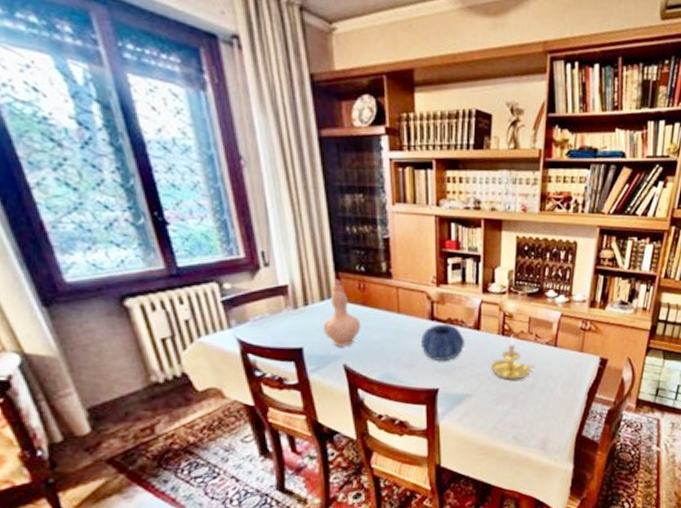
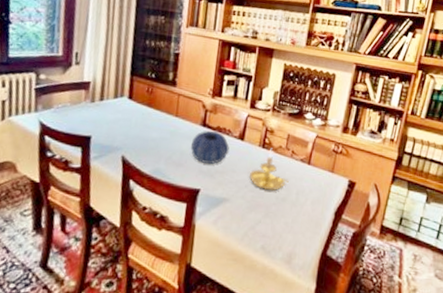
vase: present [322,278,361,346] -> none [111,81,144,140]

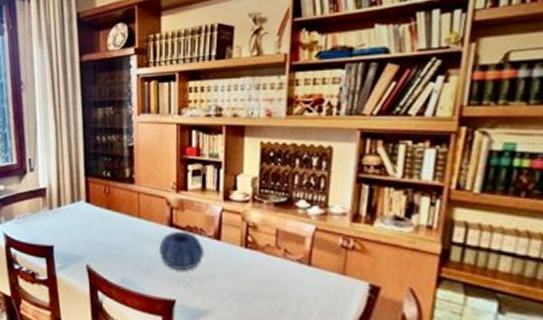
candle holder: present [249,148,289,191] -> none [233,247,285,300]

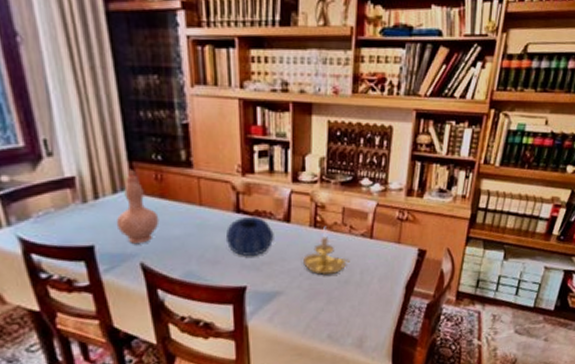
vase: none [71,183,104,247] -> present [116,169,160,243]
candle holder: none [233,247,285,300] -> present [303,226,350,275]

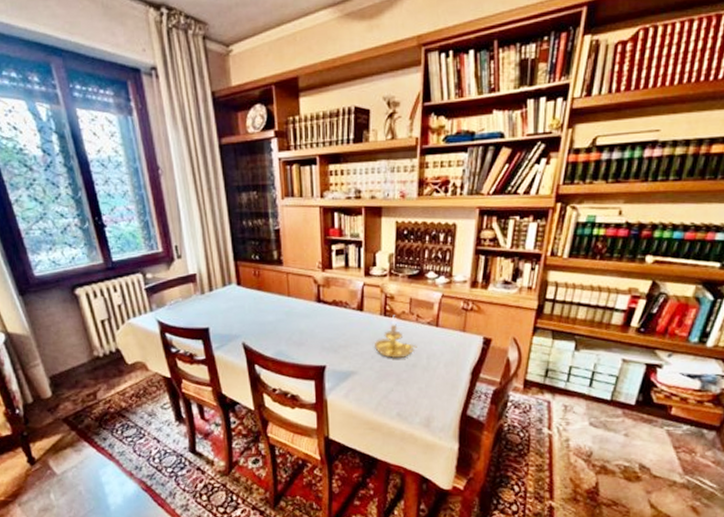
vase: present [116,169,160,243] -> none [225,267,257,327]
decorative bowl: present [225,216,274,257] -> none [308,305,349,340]

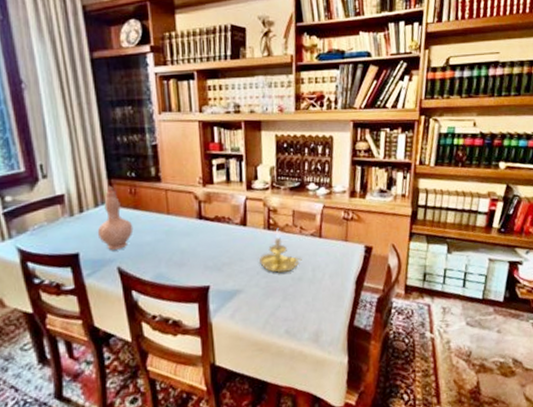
vase: none [225,267,257,327] -> present [97,185,134,250]

